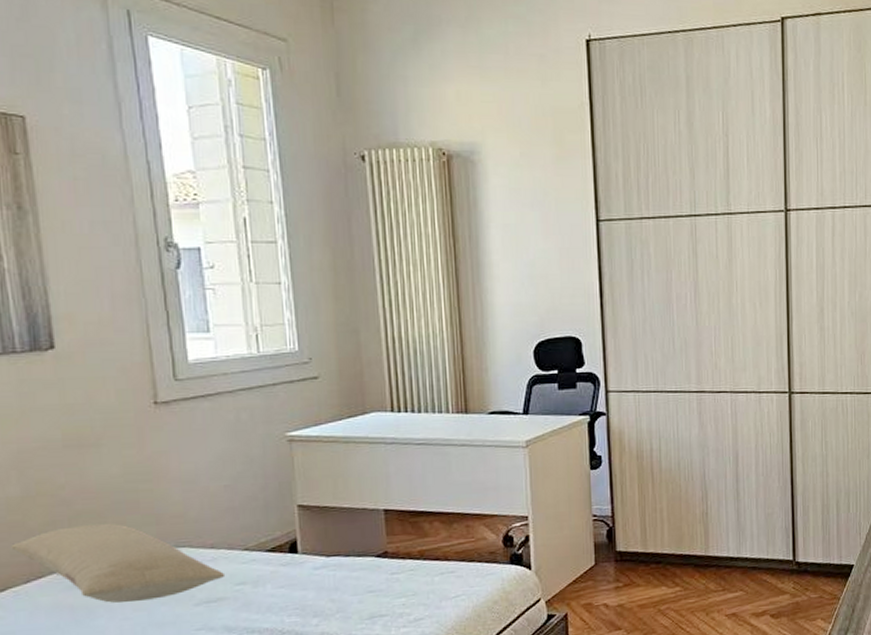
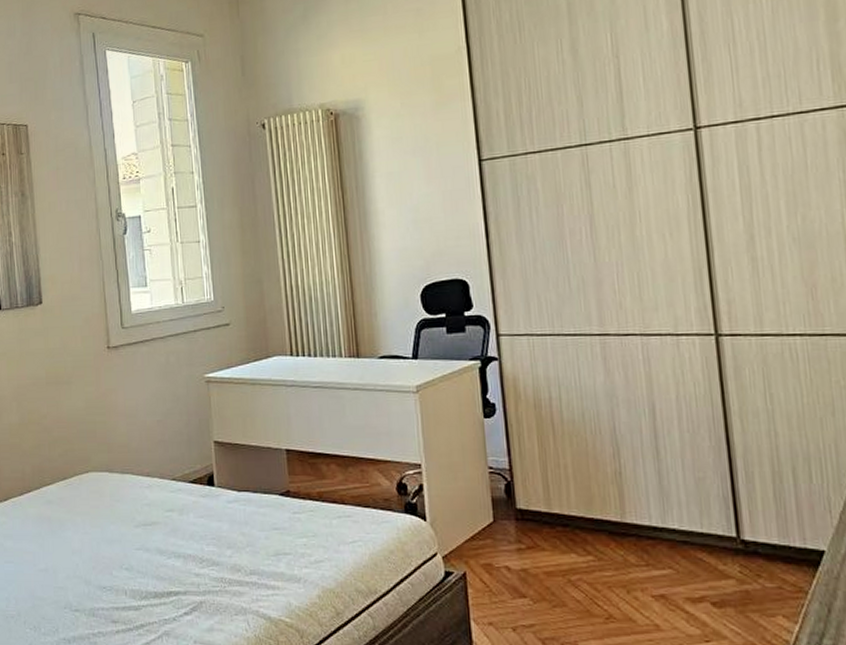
pillow: present [11,523,226,603] -> none [11,449,158,519]

